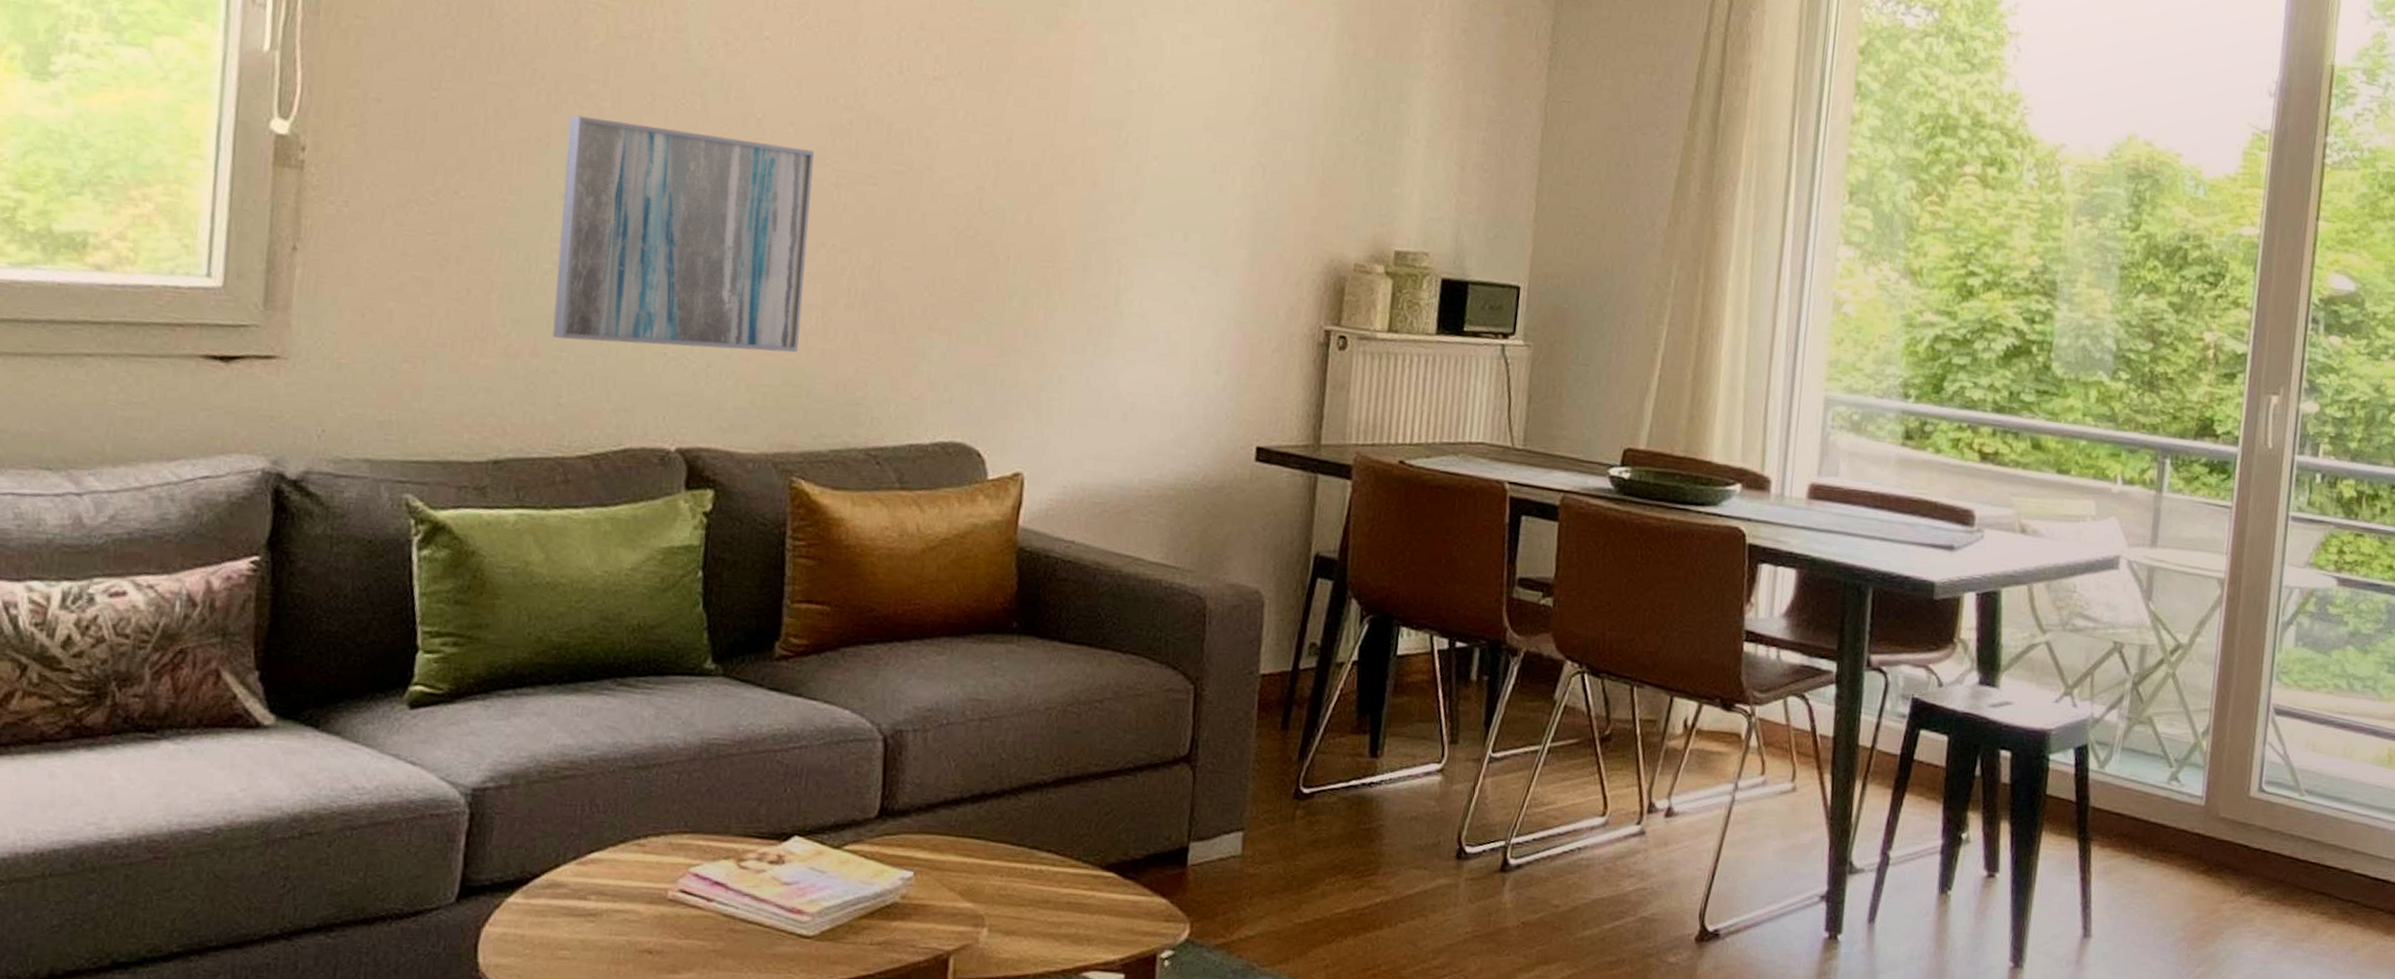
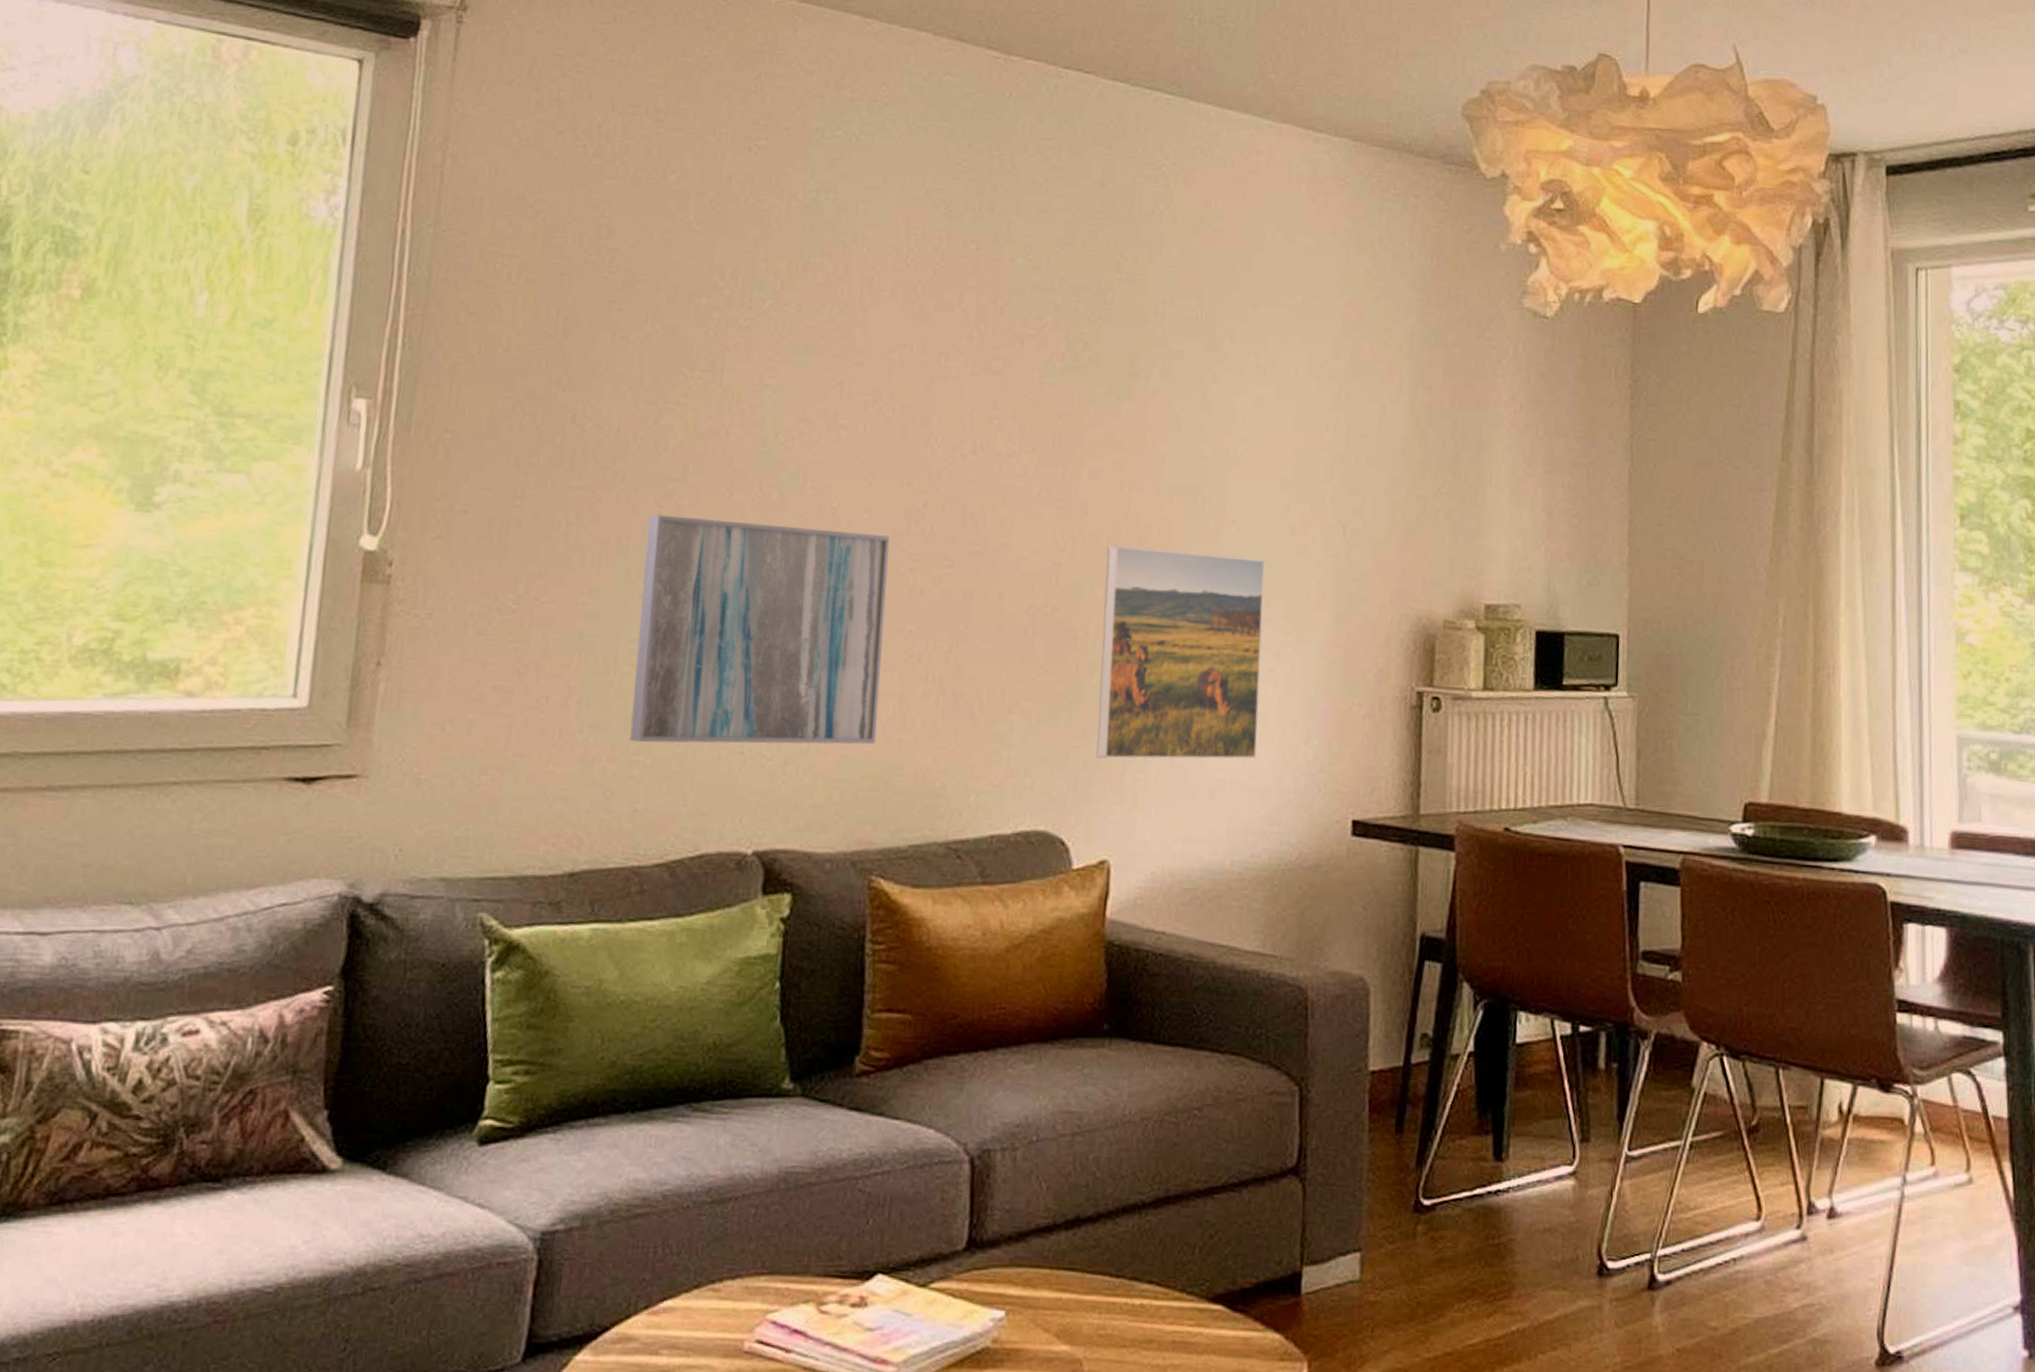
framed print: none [1014,172,1185,386] -> present [1096,545,1265,760]

